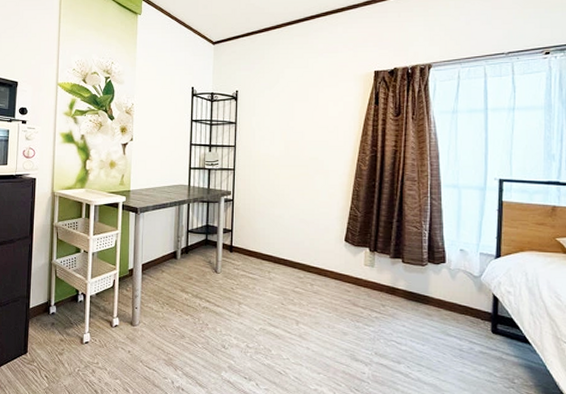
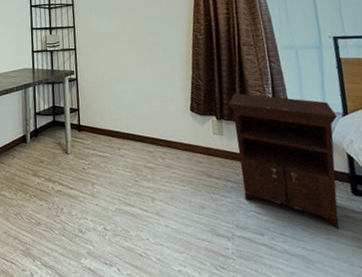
nightstand: none [384,227,490,364] -> present [228,93,340,229]

